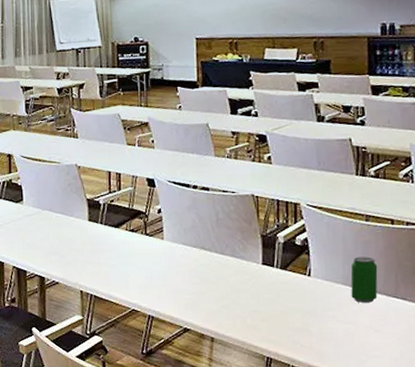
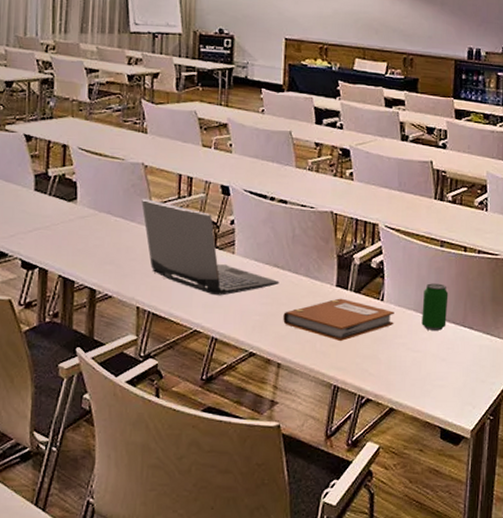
laptop computer: none [78,196,207,278] -> present [141,199,280,296]
notebook: none [213,275,323,315] -> present [283,298,394,341]

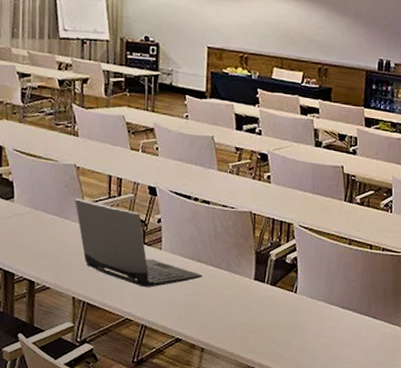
notebook: present [283,298,394,341] -> none [206,290,306,328]
beverage can: present [421,283,449,331] -> none [330,277,355,320]

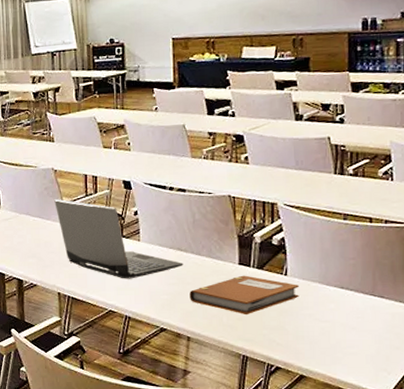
notebook: none [206,290,306,328] -> present [189,275,299,314]

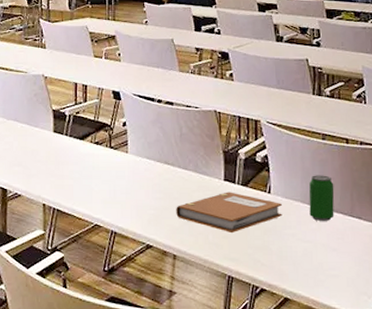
laptop computer: present [54,199,184,279] -> none [43,106,171,192]
beverage can: none [327,255,355,301] -> present [308,175,335,221]

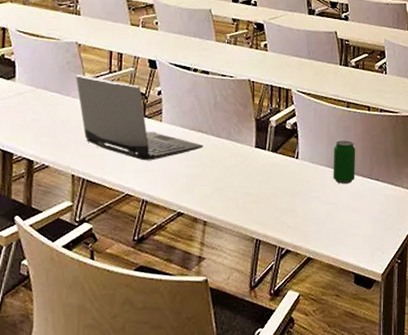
laptop computer: none [43,106,171,192] -> present [76,75,204,161]
notebook: present [176,192,282,232] -> none [208,158,308,197]

